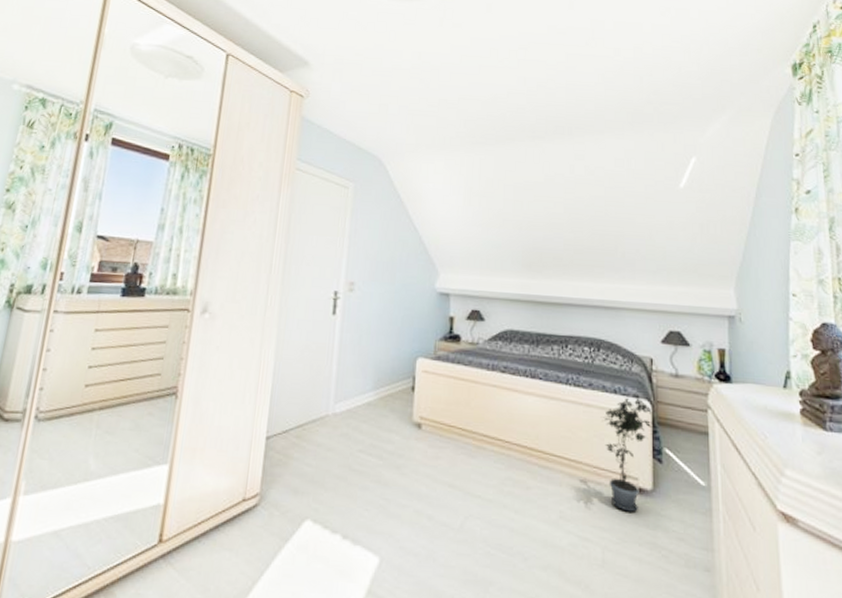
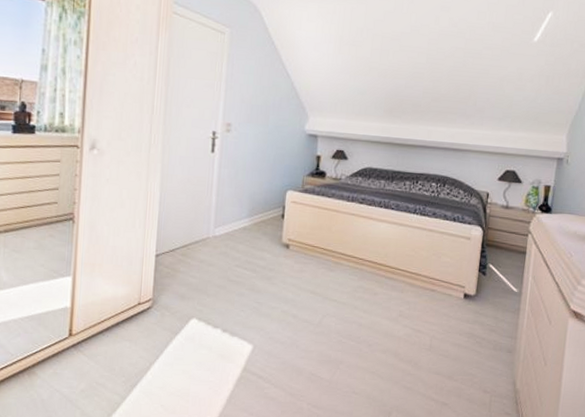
potted plant: present [603,393,652,512] -> none [441,221,483,311]

